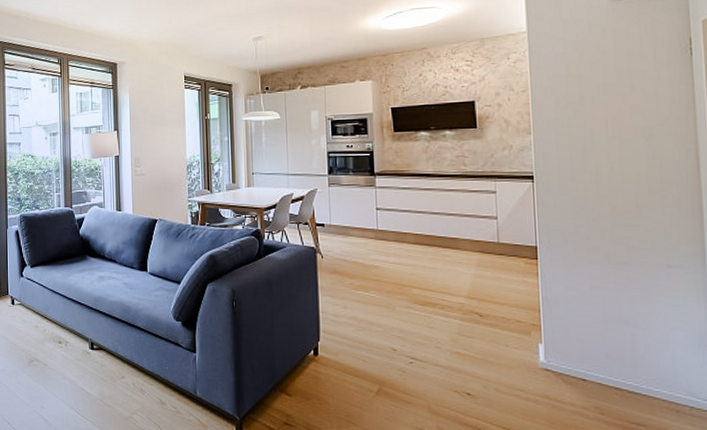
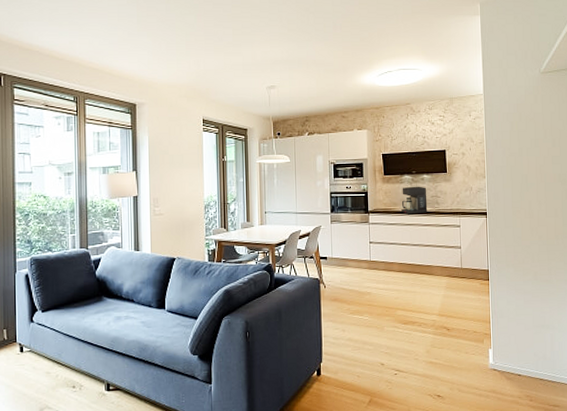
coffee maker: none [417,144,451,178] -> present [401,186,428,215]

